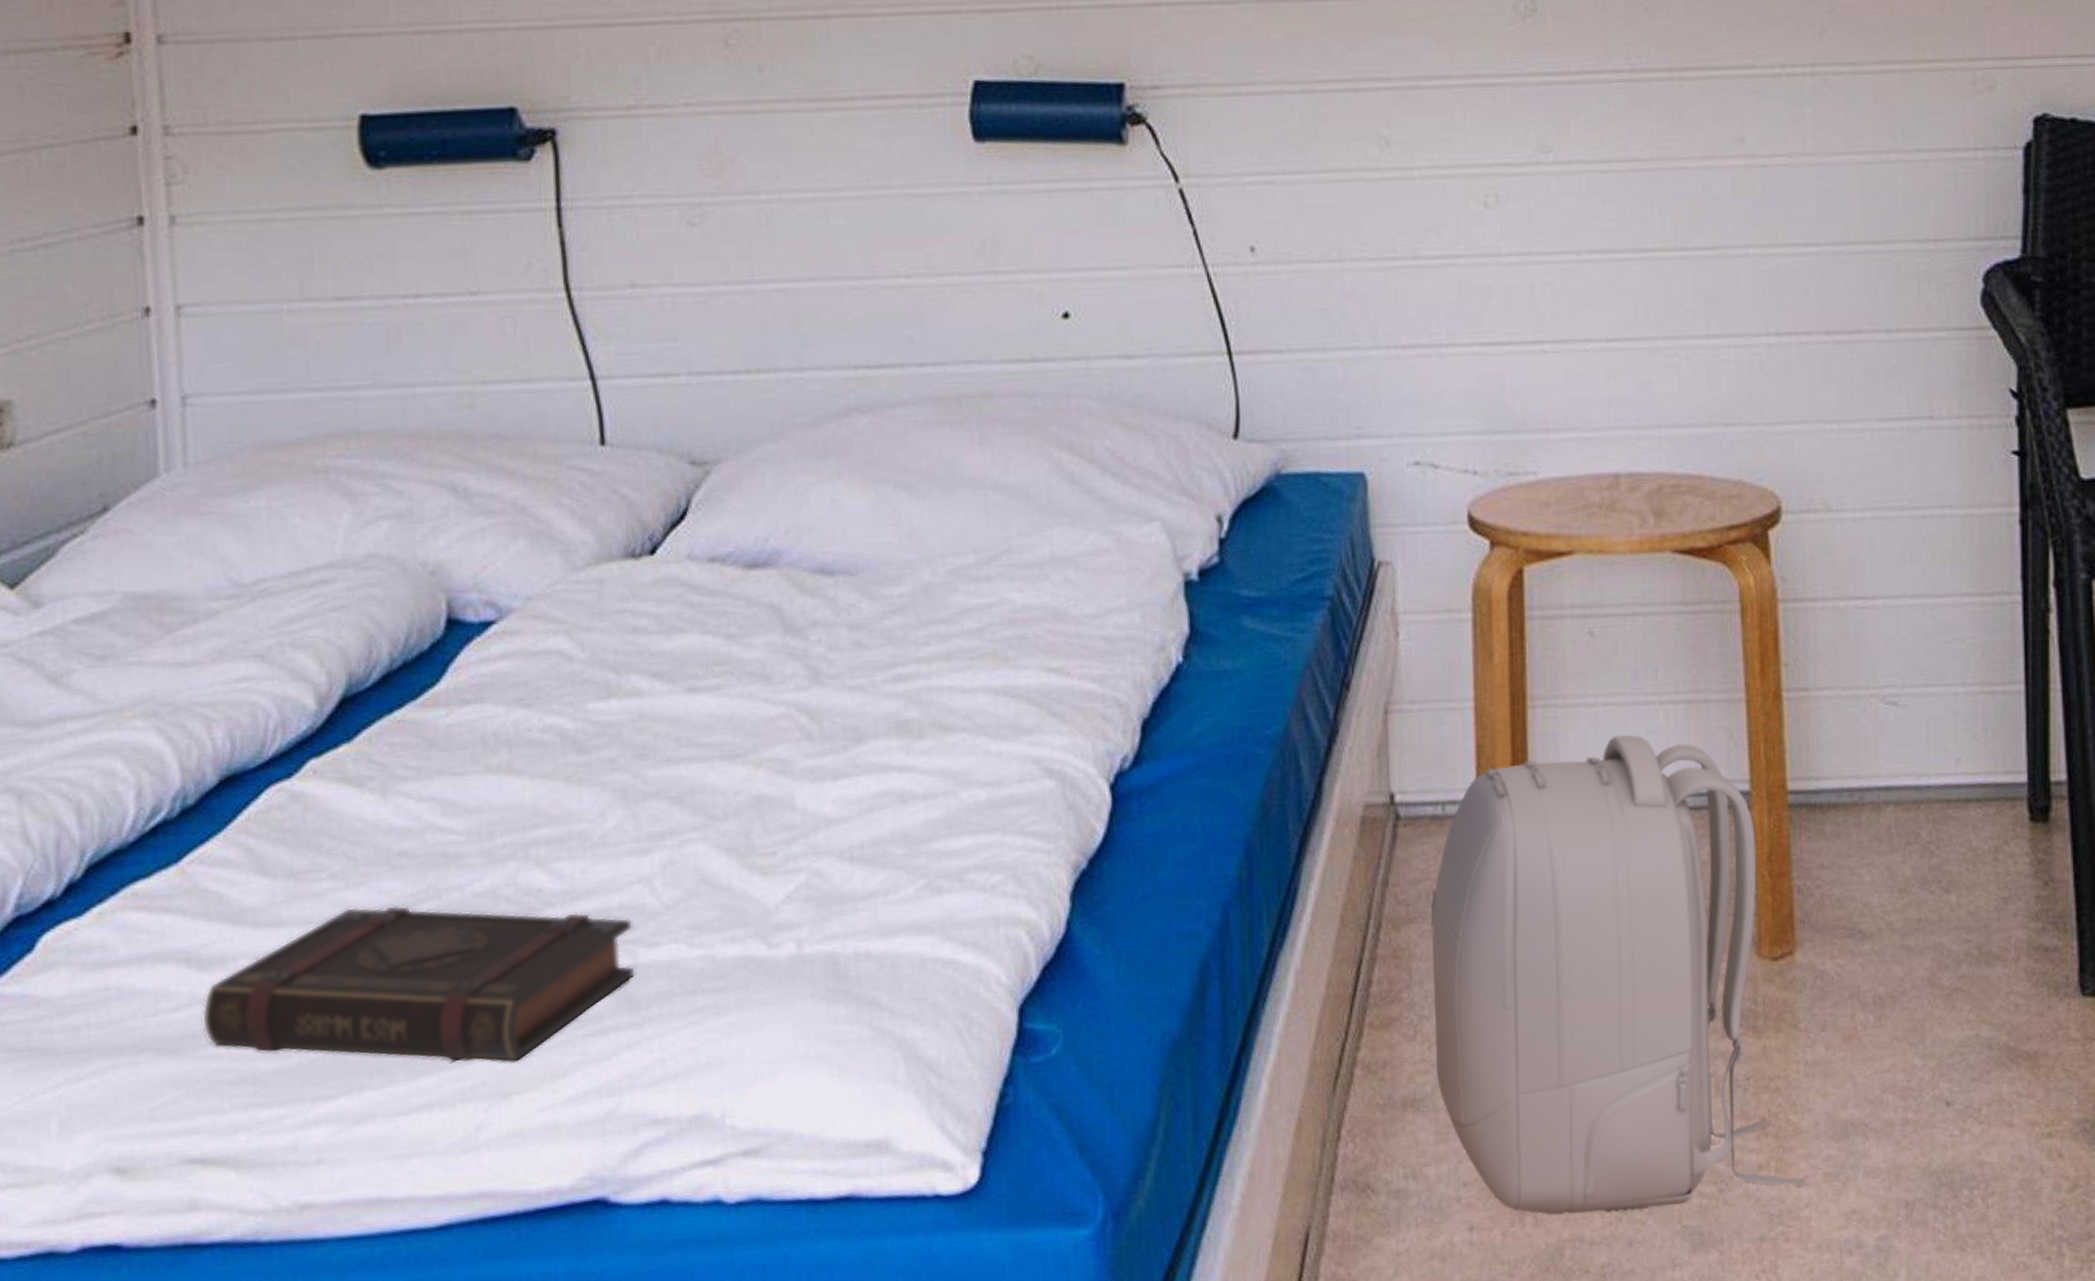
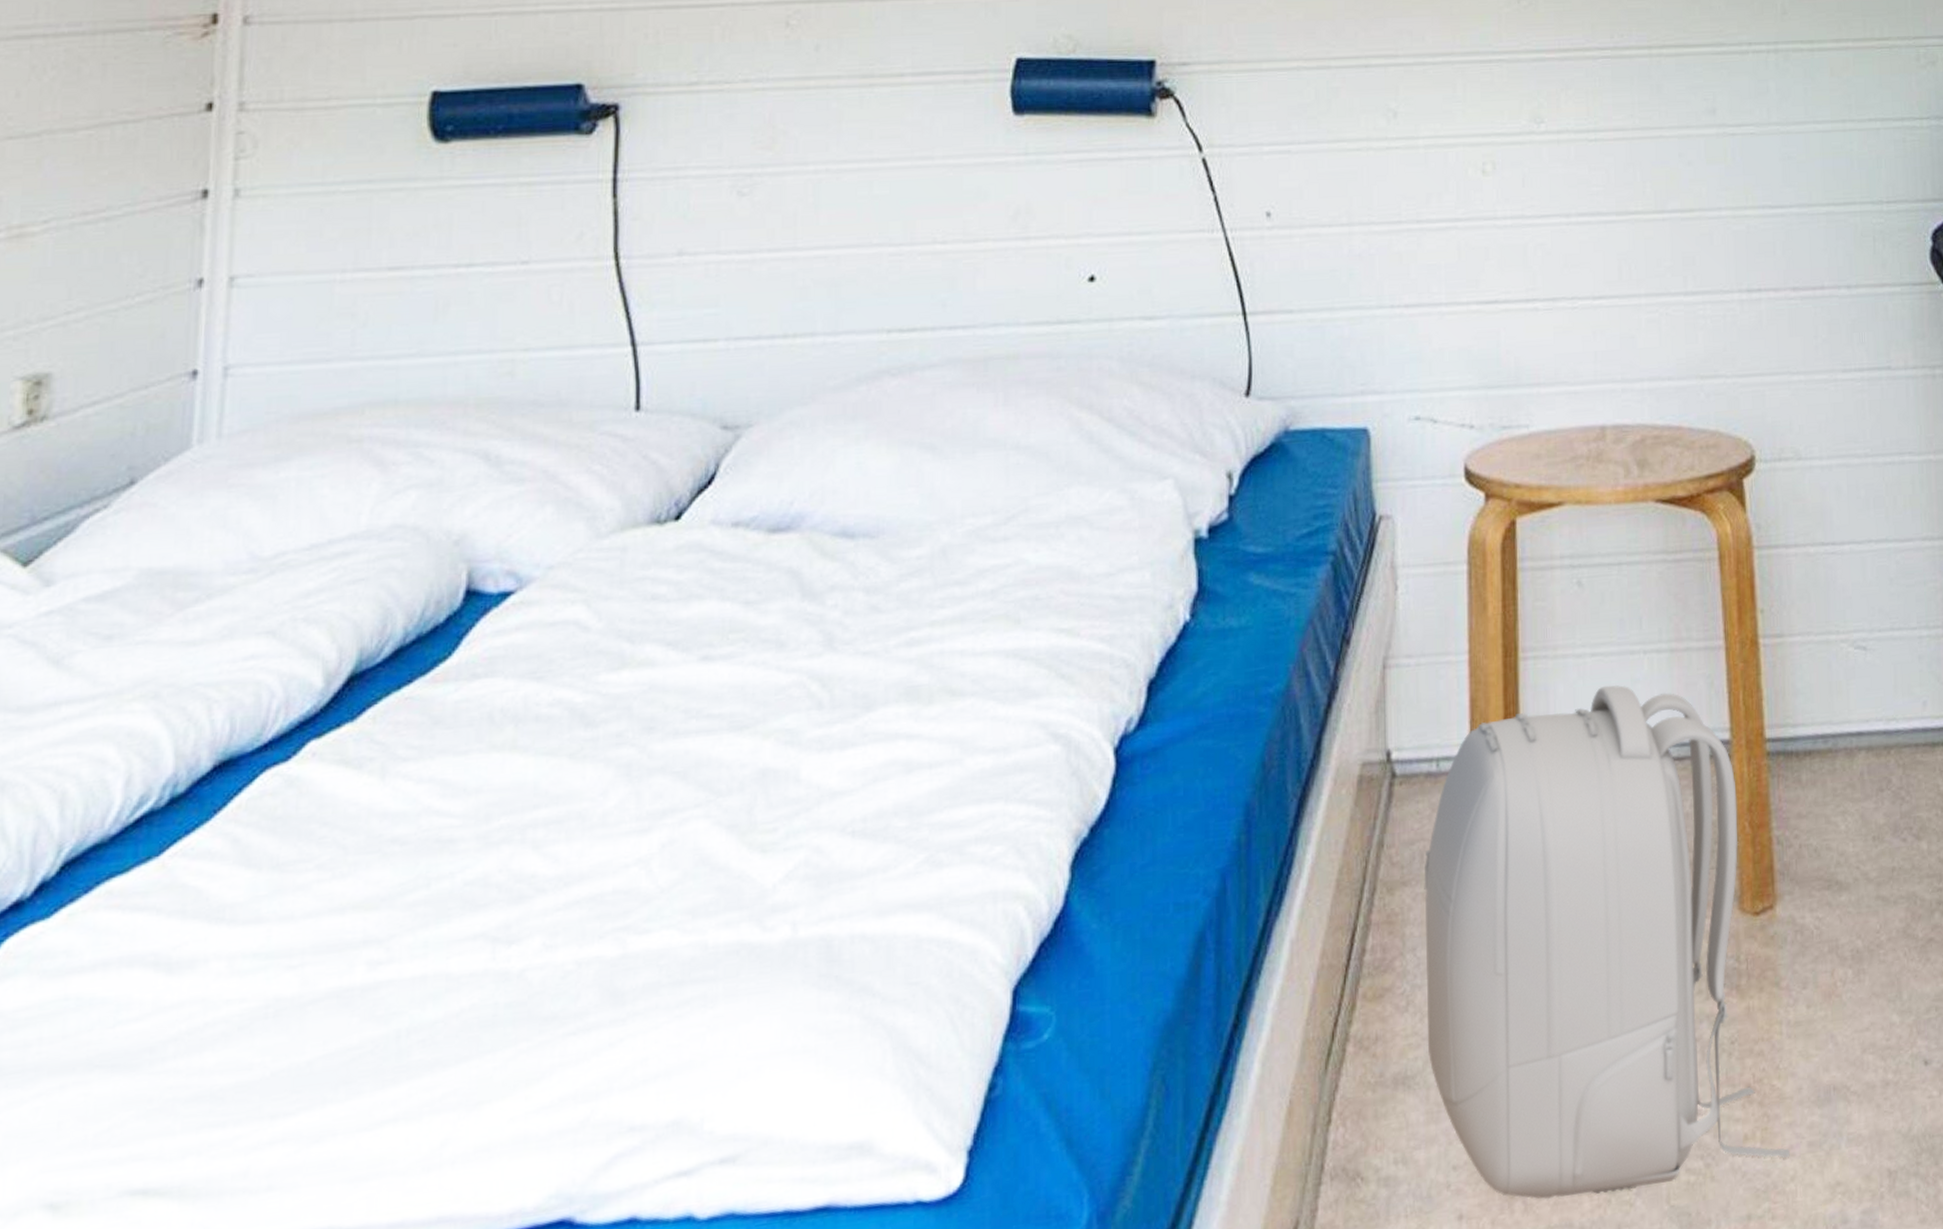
book: present [201,905,636,1063] -> none [163,896,626,1070]

